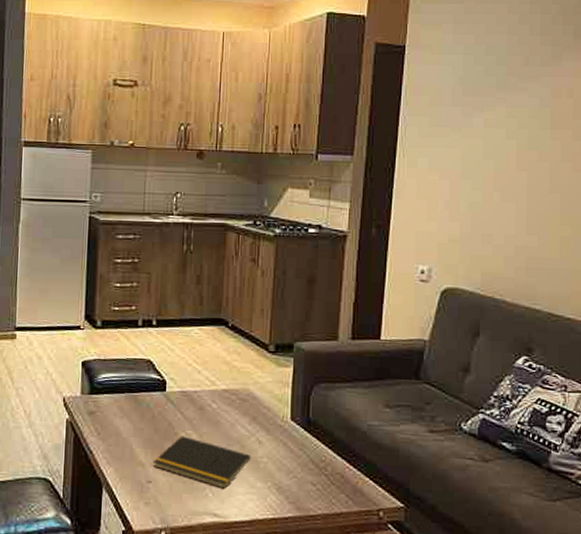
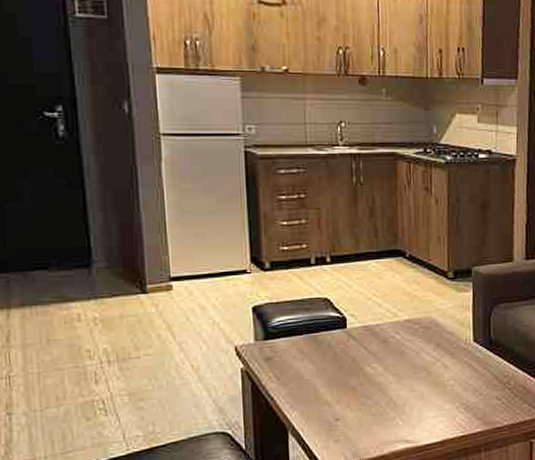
notepad: present [153,435,251,489] -> none [339,370,438,416]

